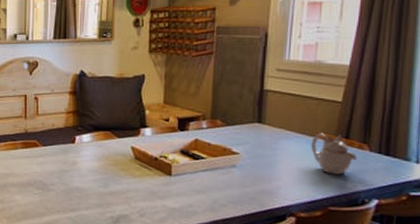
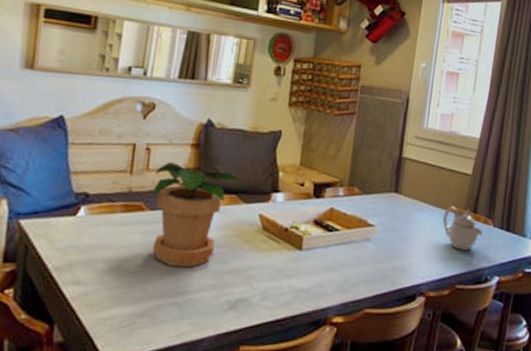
potted plant: none [44,108,114,190] -> present [152,162,242,267]

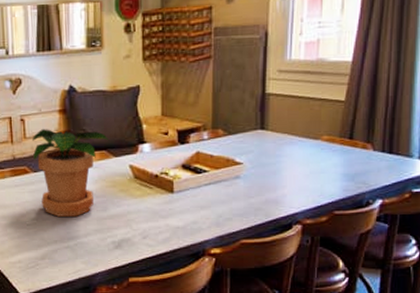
teapot: present [442,206,482,251] -> none [315,135,361,178]

